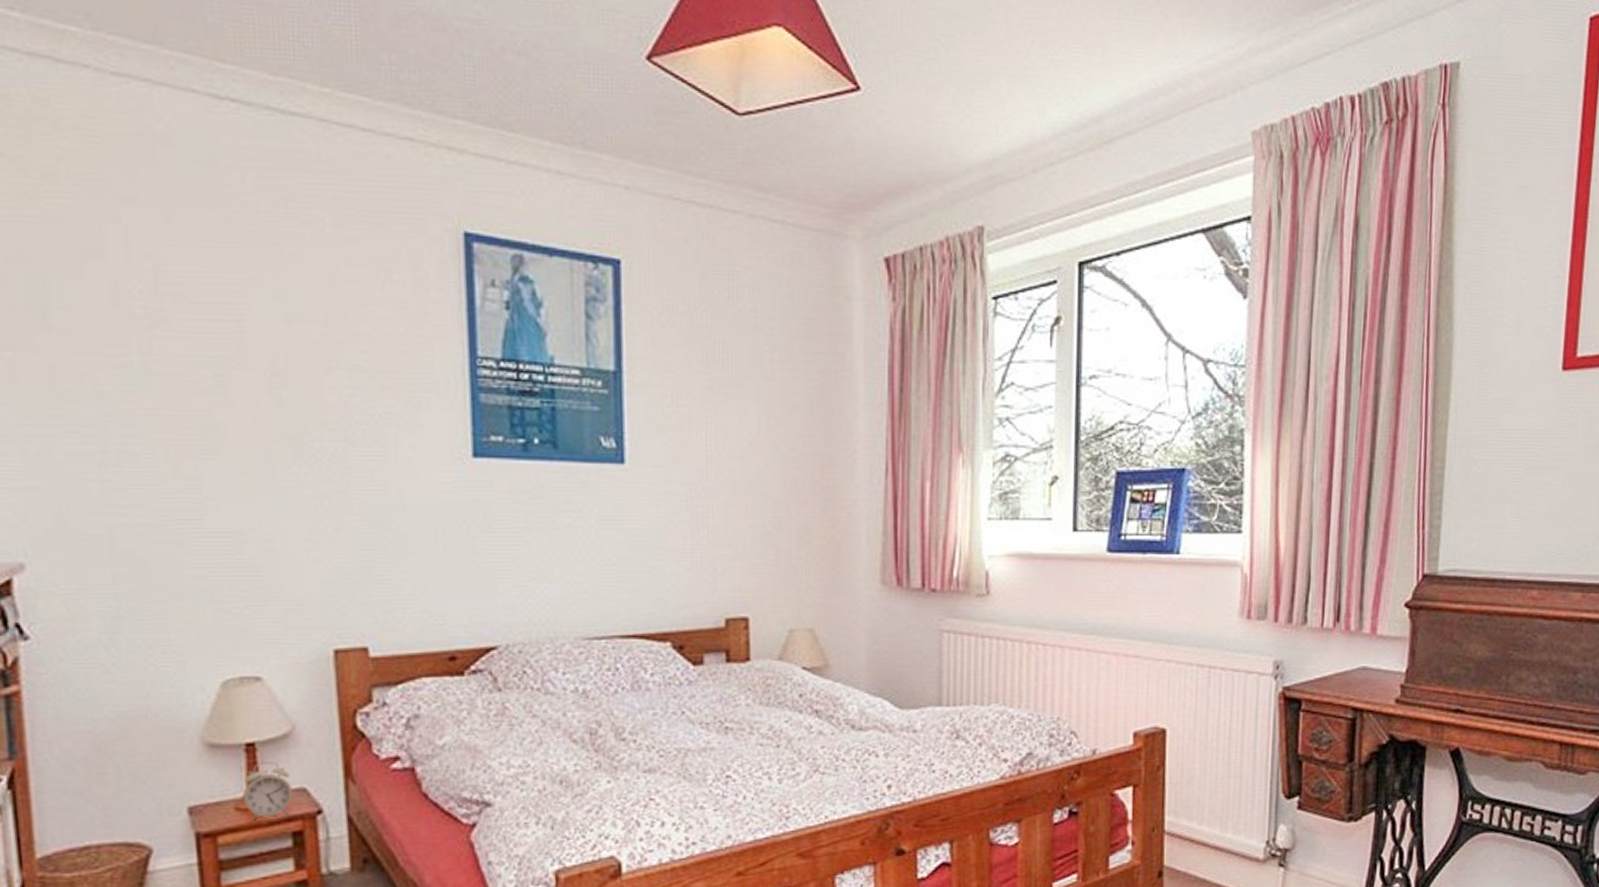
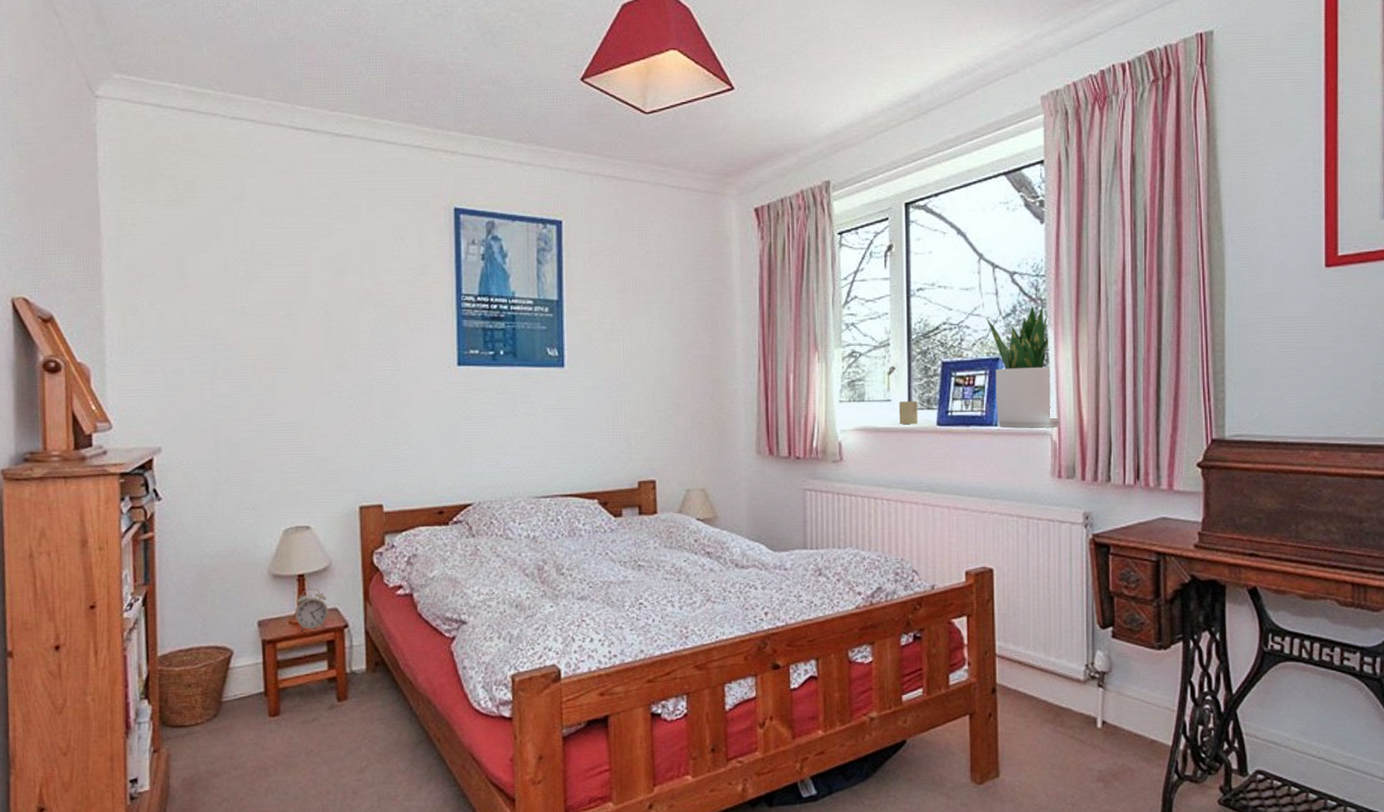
candle: none [1061,520,1085,550] -> present [898,400,918,425]
planter: none [1172,404,1254,559] -> present [986,306,1060,429]

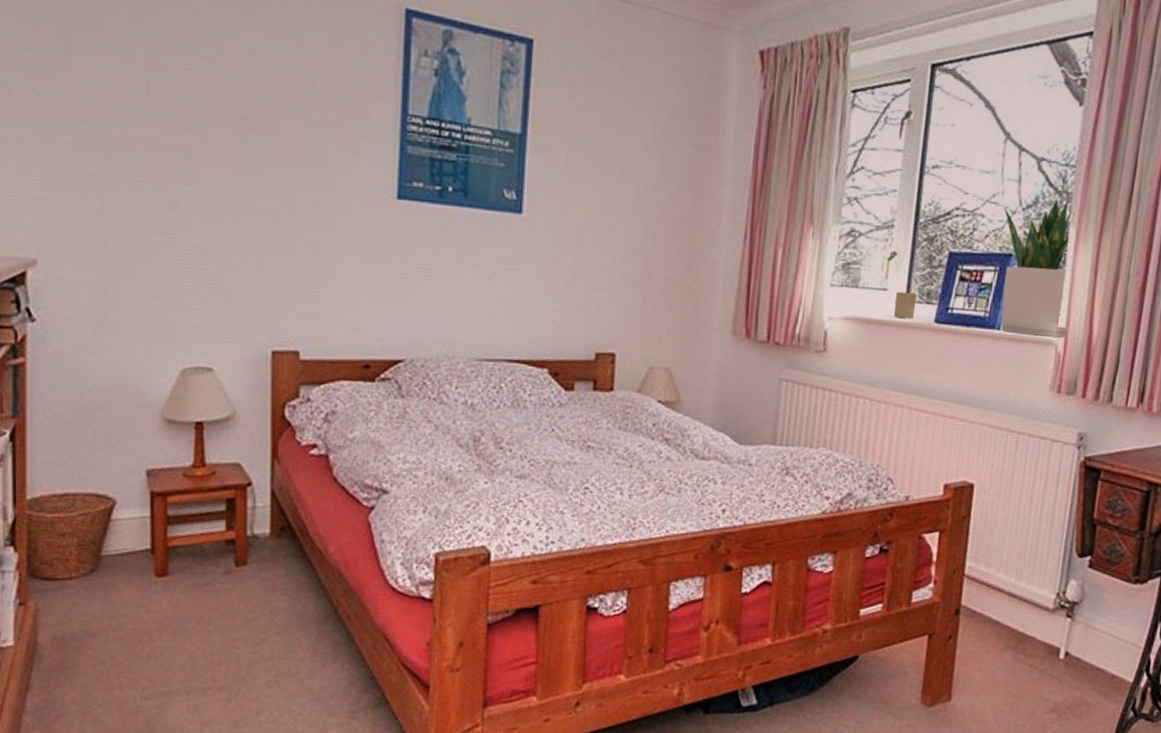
alarm clock: present [295,588,328,631] -> none [190,438,229,485]

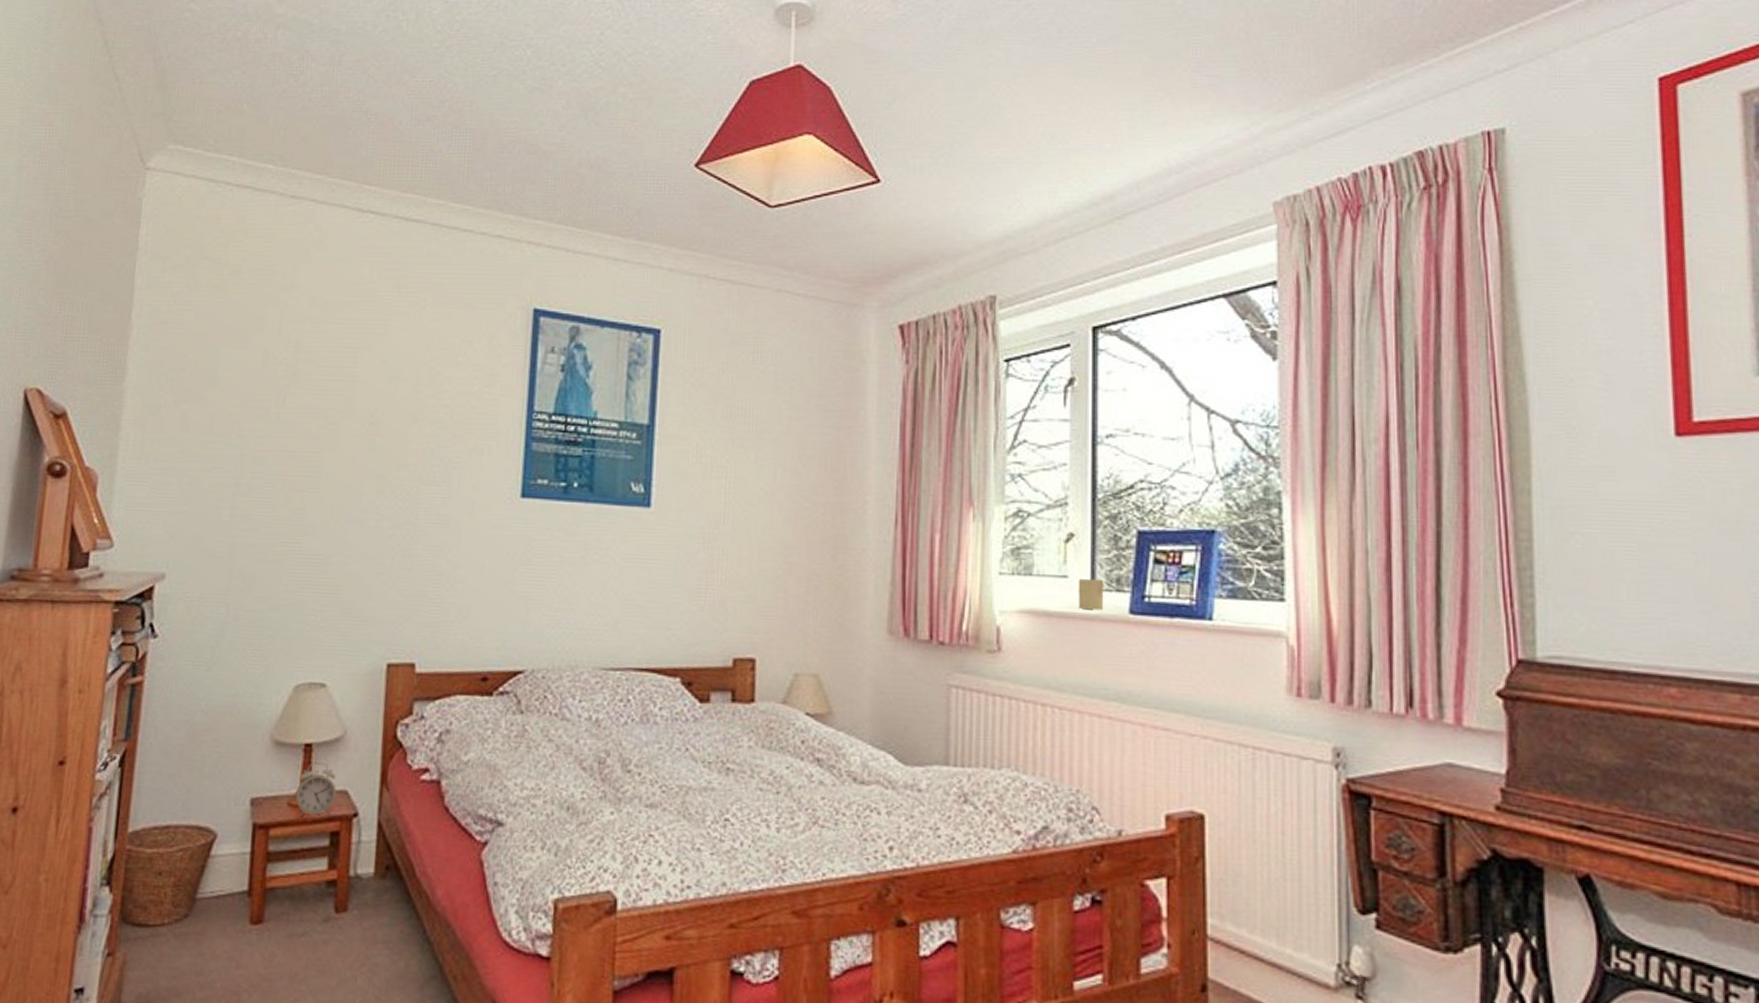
alarm clock: none [190,438,229,485] -> present [295,762,336,816]
planter: present [1001,199,1072,338] -> none [1198,465,1300,629]

